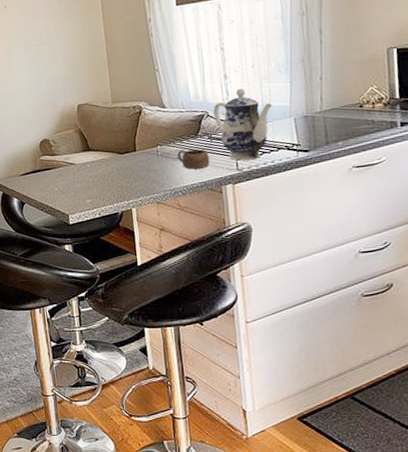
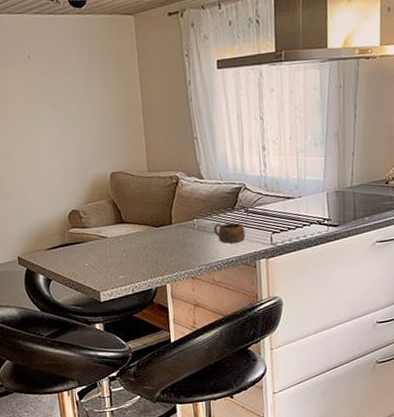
teapot: present [213,88,273,161] -> none [250,160,308,235]

